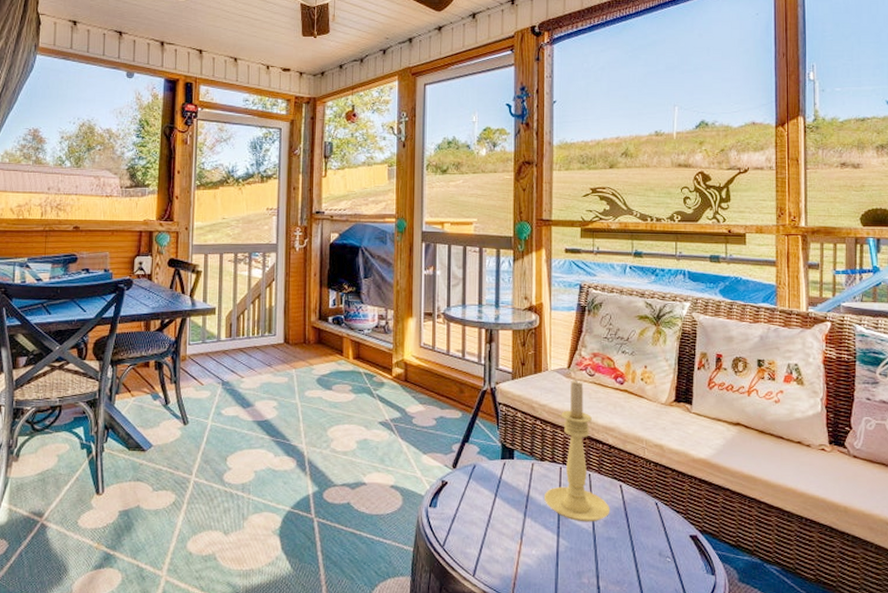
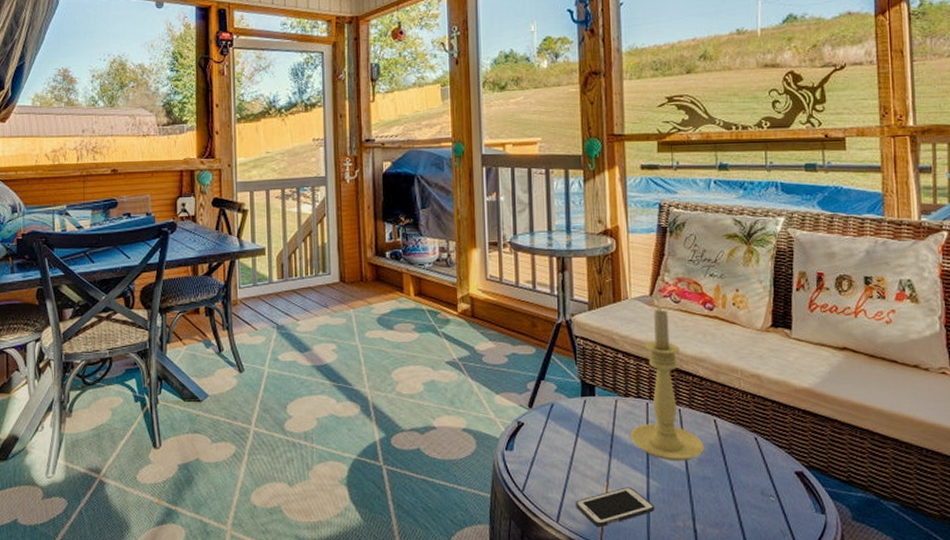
cell phone: none [491,545,563,583] -> present [575,487,655,528]

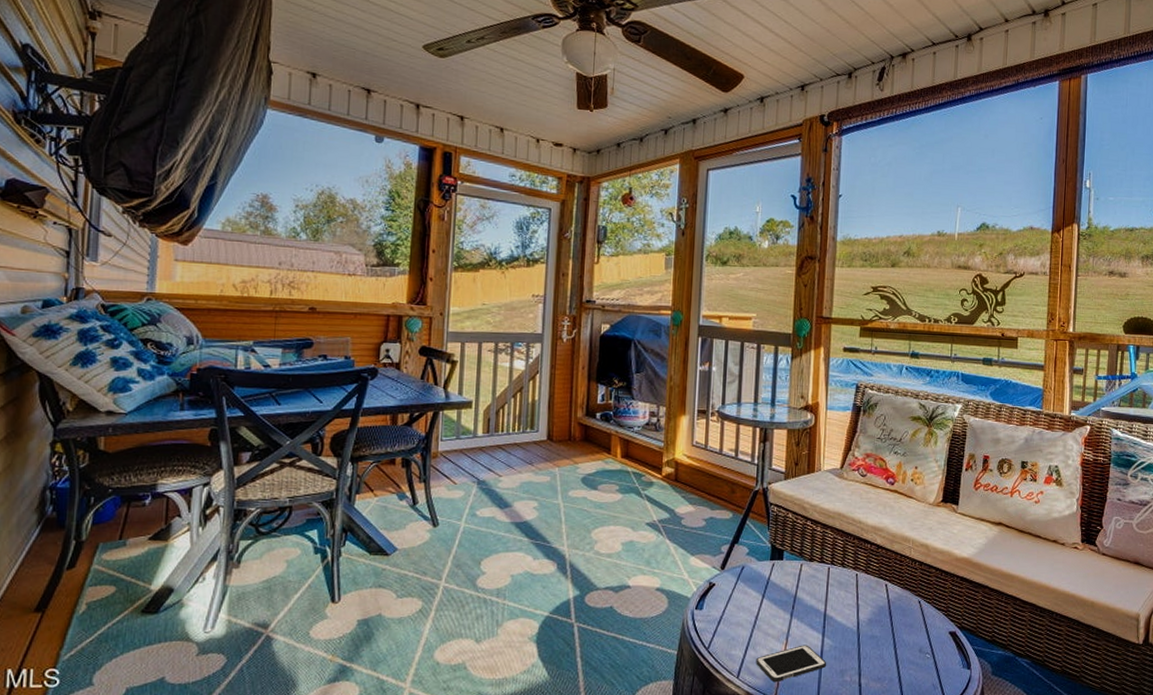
candle holder: present [630,306,705,461] -> none [811,479,875,621]

